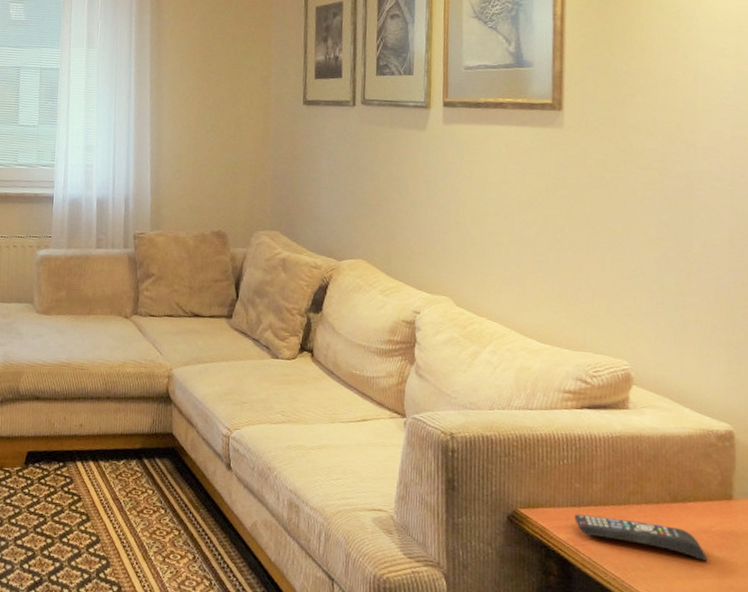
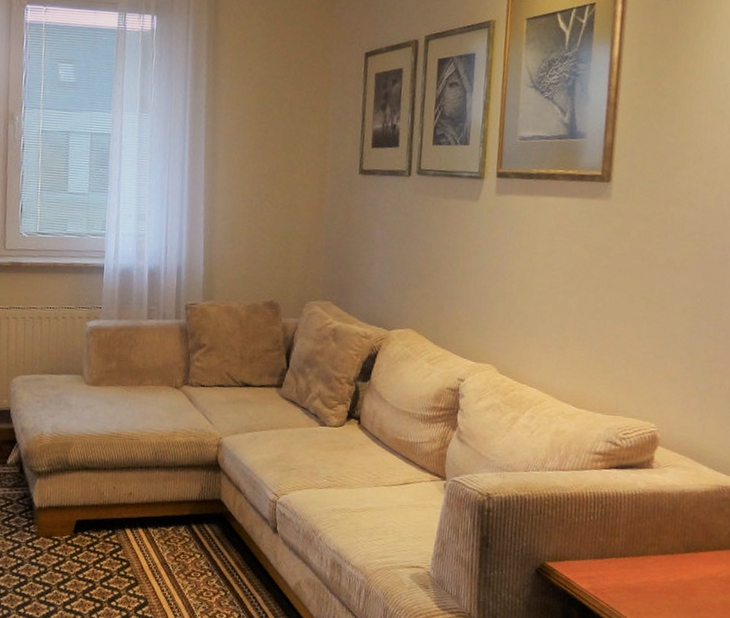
remote control: present [575,514,708,561] -> none [597,565,713,604]

